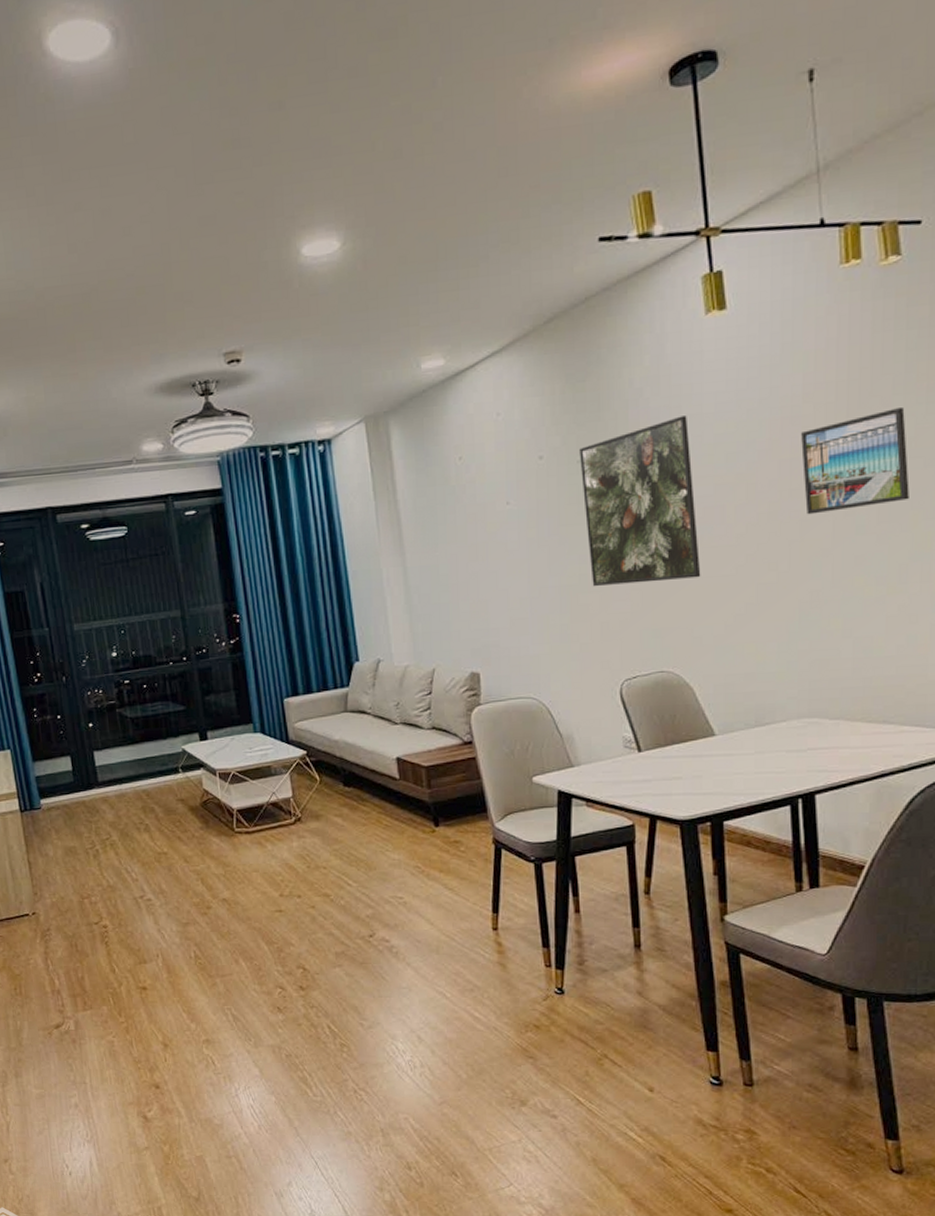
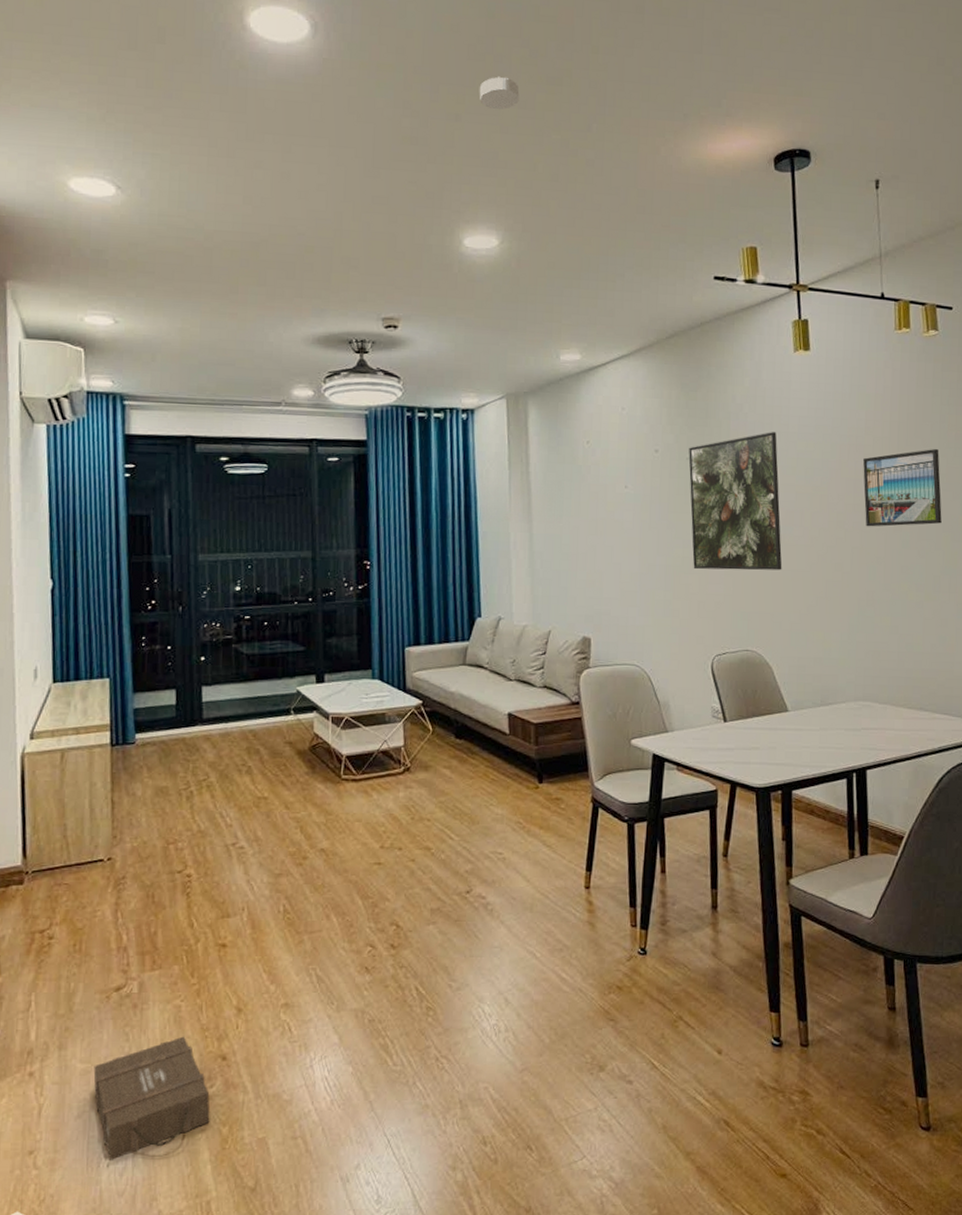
ammunition box: none [47,1067,152,1170] -> present [93,1036,210,1160]
smoke detector: none [301,43,349,86] -> present [479,76,520,110]

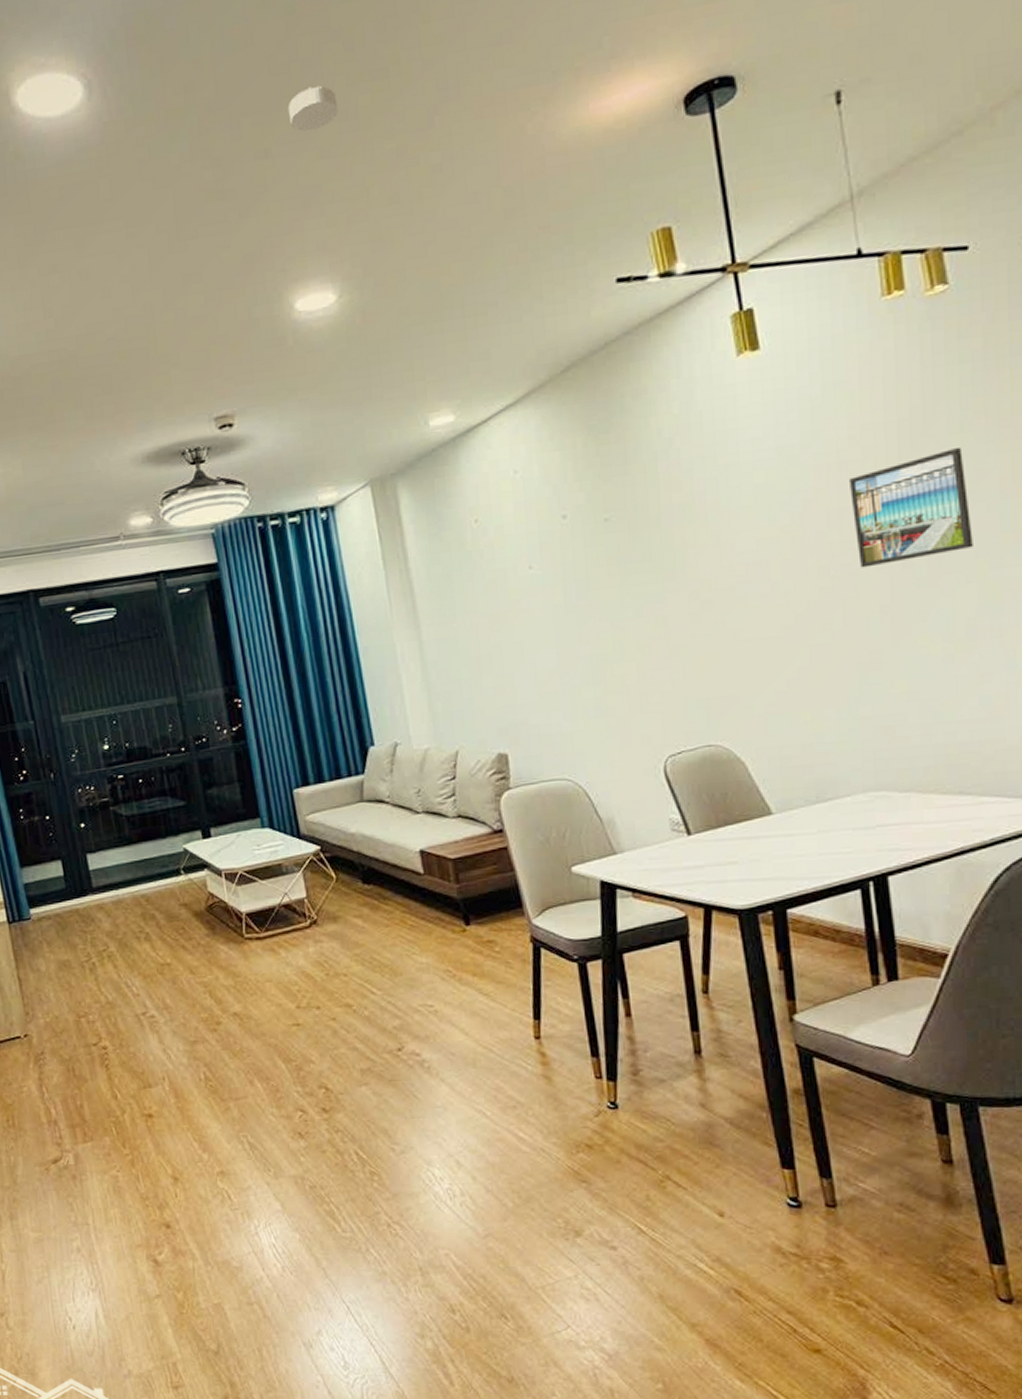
ammunition box: present [93,1036,210,1160] -> none [45,1205,164,1323]
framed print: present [688,432,783,571] -> none [606,465,747,656]

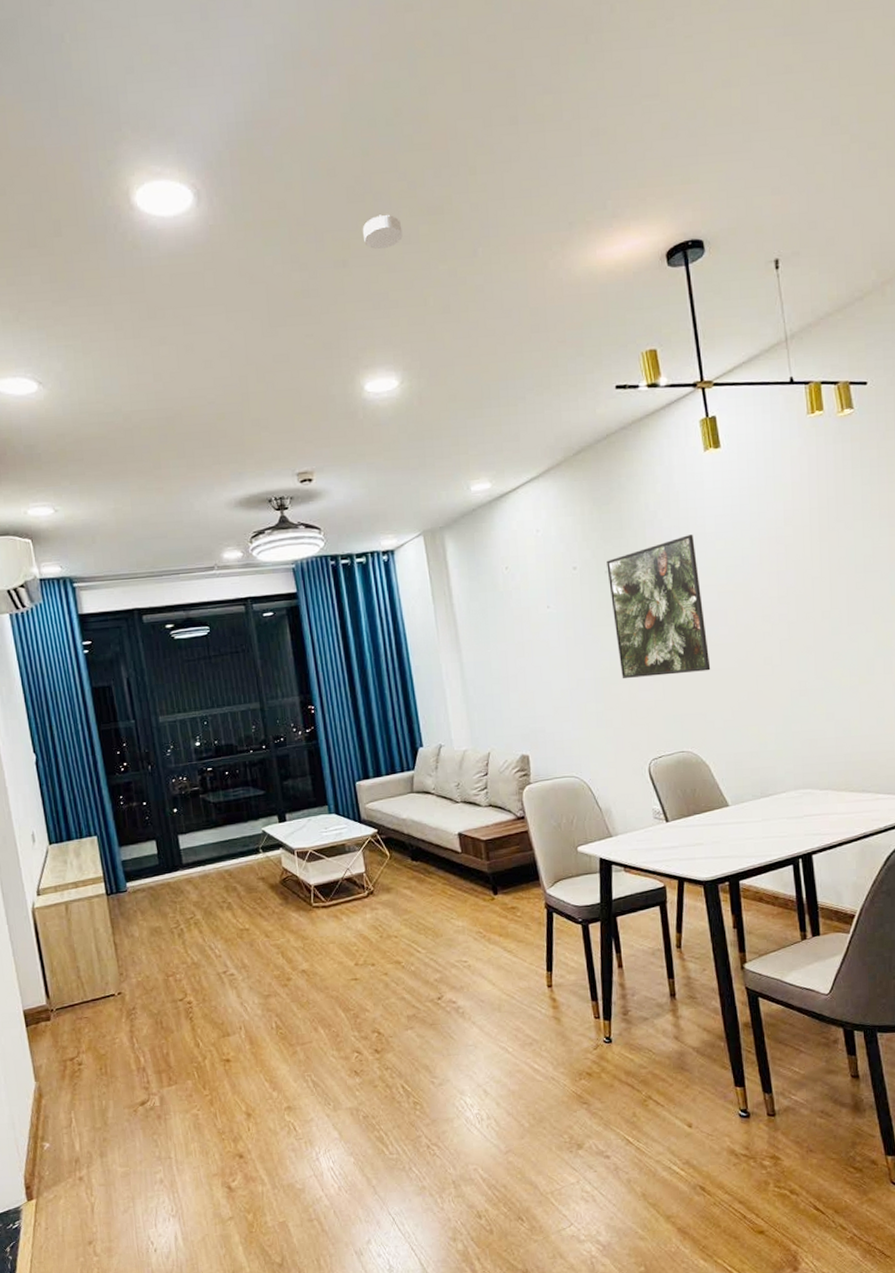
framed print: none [606,465,747,656] -> present [607,534,711,679]
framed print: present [850,448,973,568] -> none [785,531,871,618]

